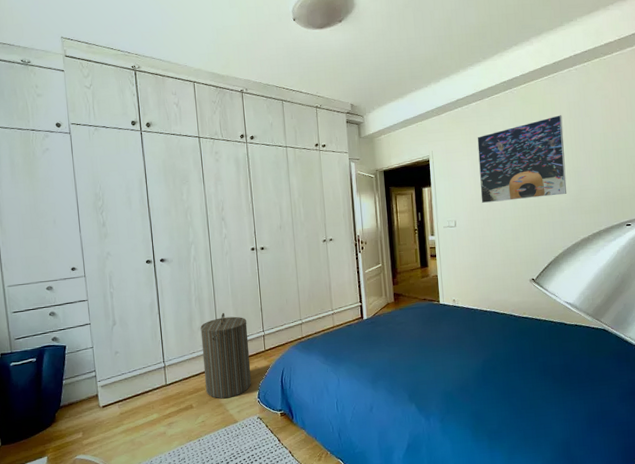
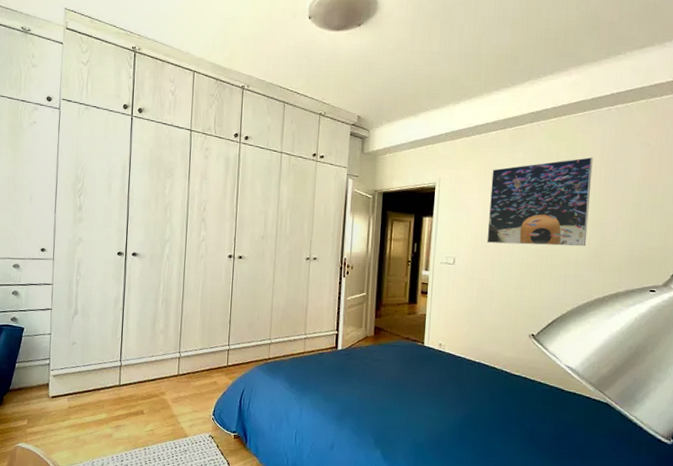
laundry hamper: present [200,313,252,399] -> none [159,319,213,410]

